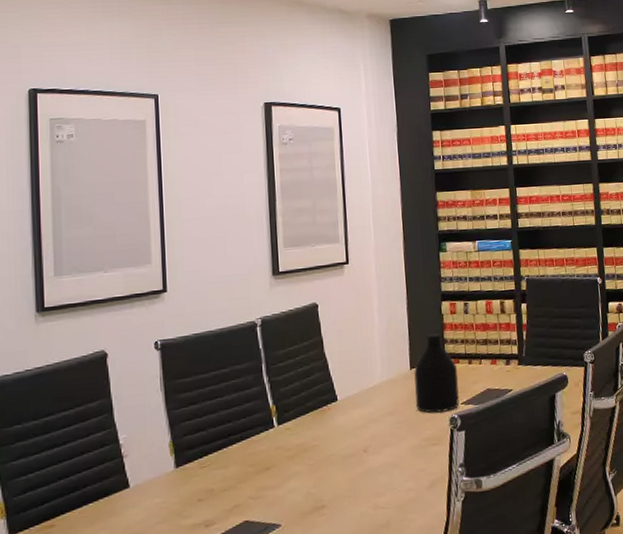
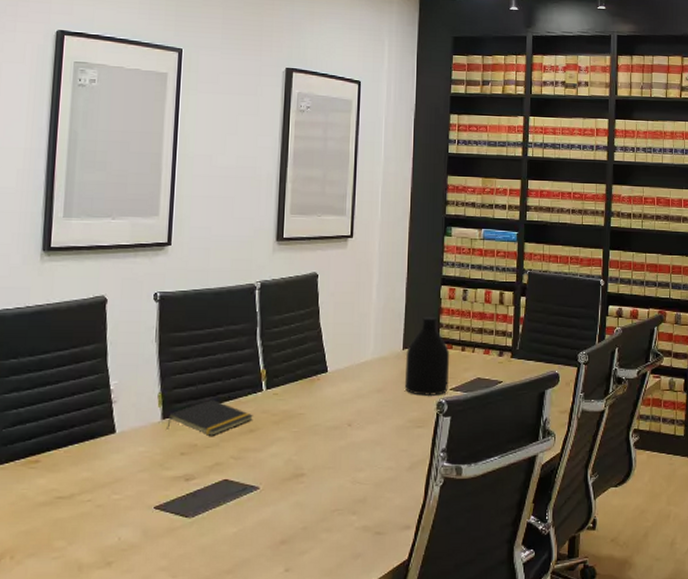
notepad: none [180,441,268,479] -> present [167,399,253,436]

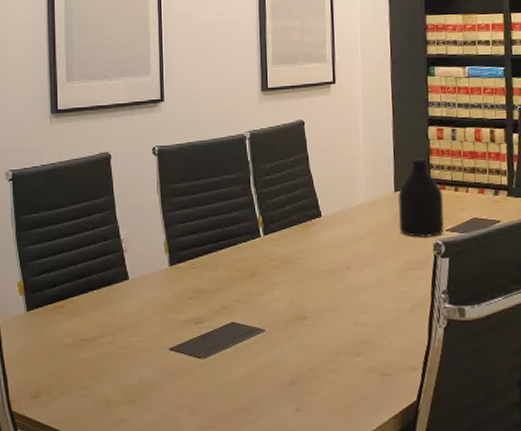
notepad: present [167,399,253,436] -> none [174,246,254,281]

